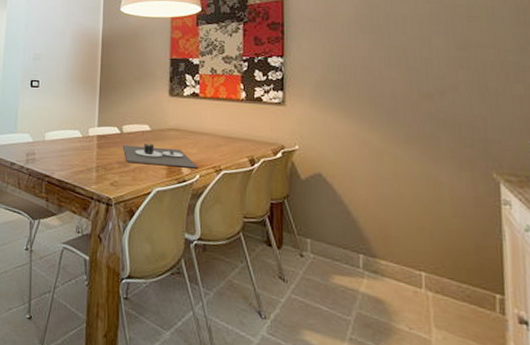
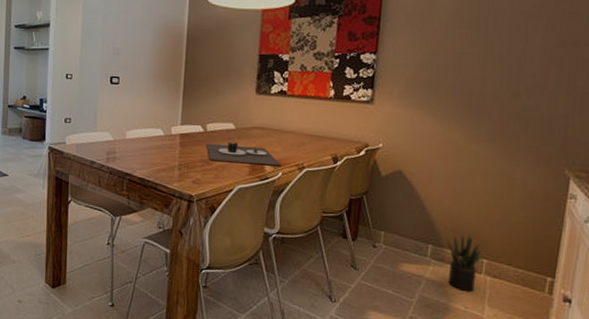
potted plant: none [377,242,419,309] -> present [445,233,482,291]

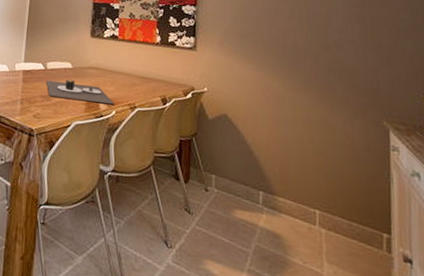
potted plant: present [445,233,482,291] -> none [276,181,314,245]

